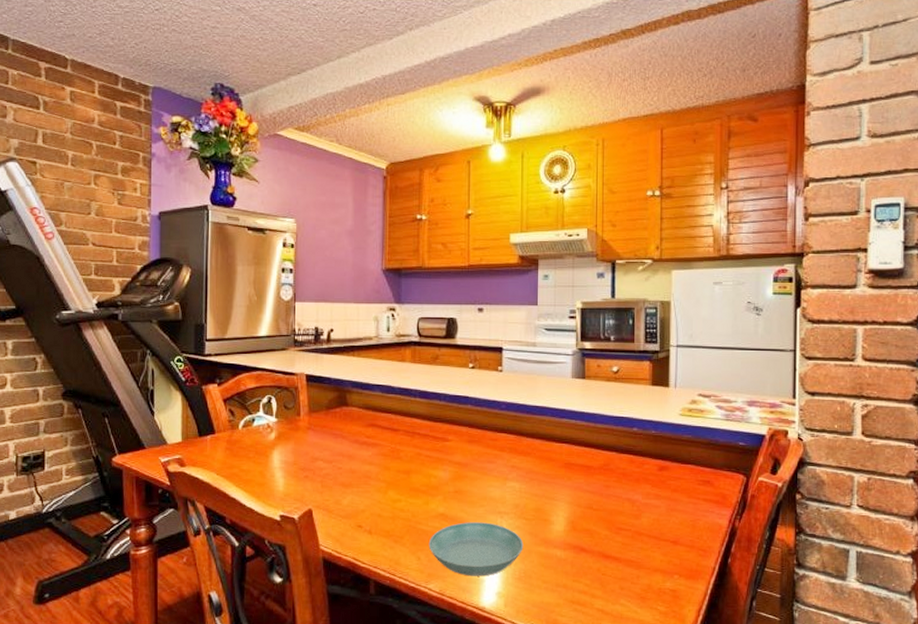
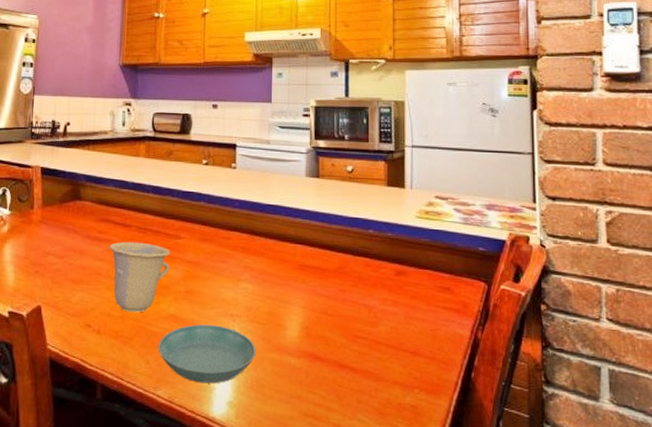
cup: none [377,445,439,513] -> present [109,241,171,313]

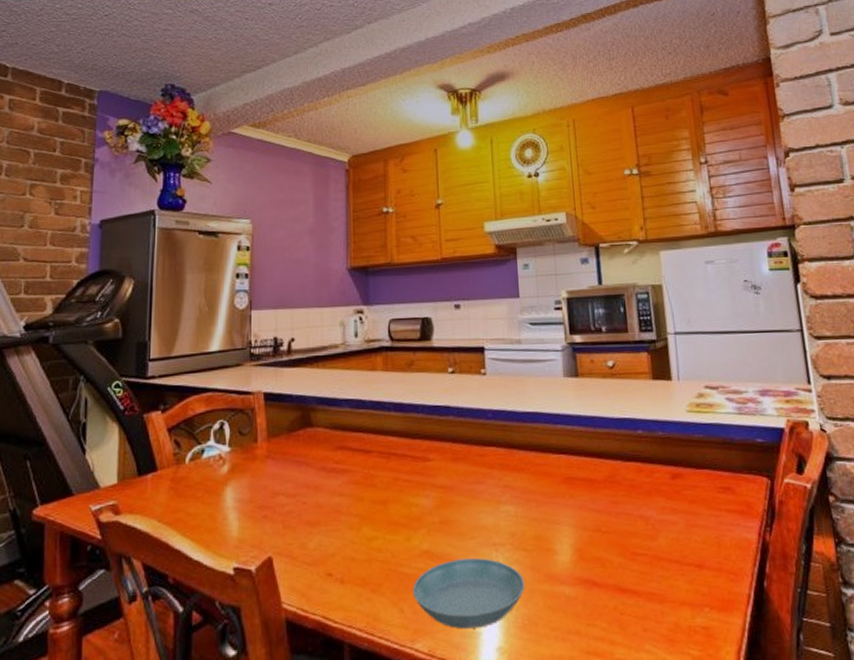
cup: present [109,241,171,313] -> none [348,469,420,554]

